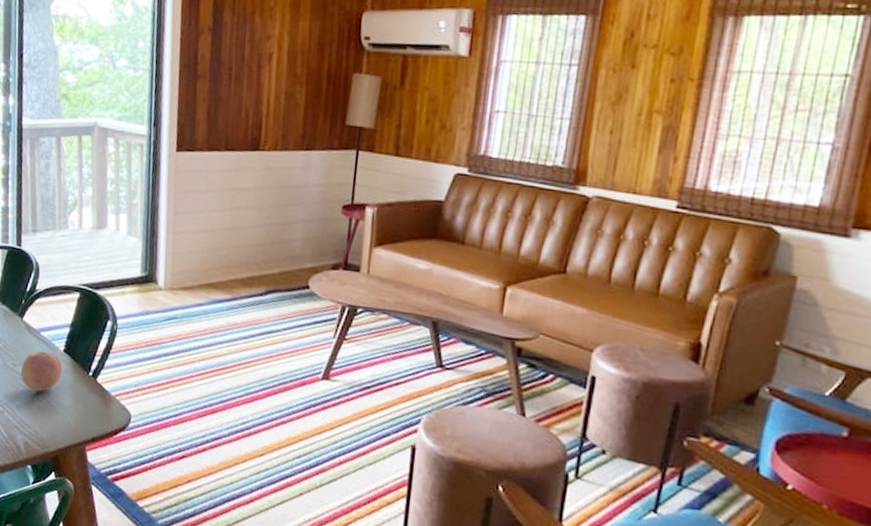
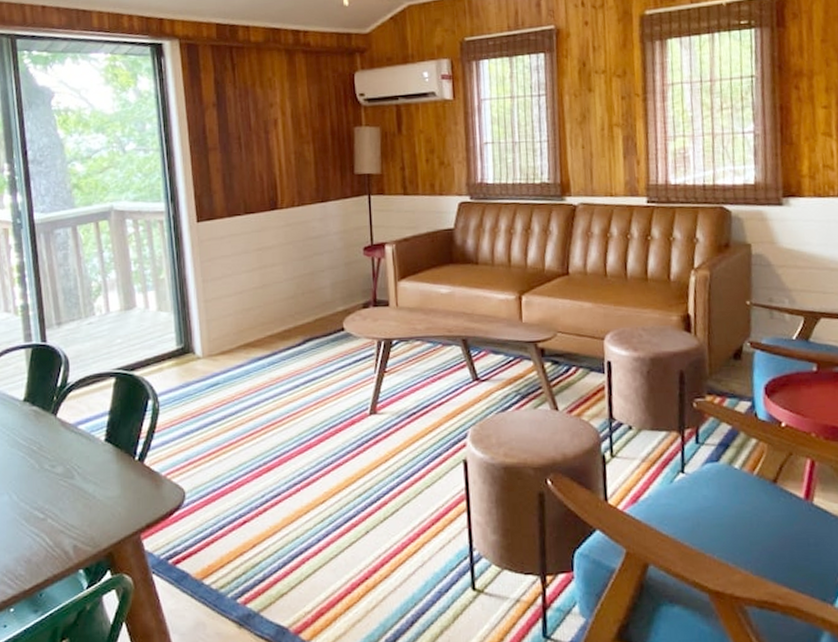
fruit: present [21,350,62,392] -> none [61,444,105,488]

